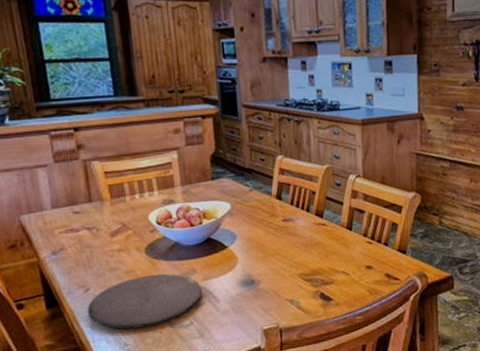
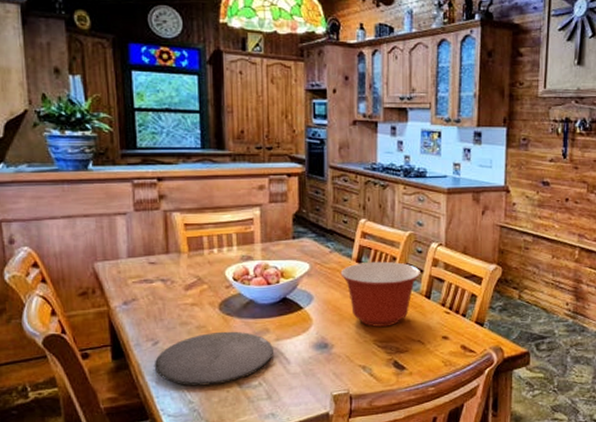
mixing bowl: none [261,196,340,261] -> present [340,261,420,327]

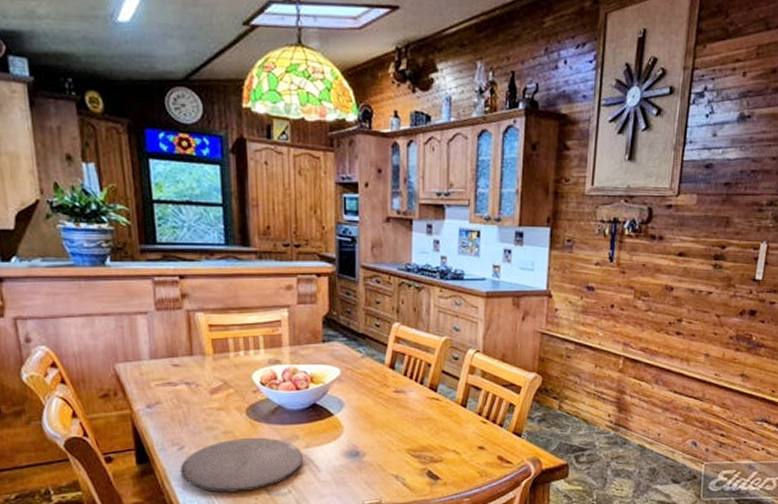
mixing bowl: present [340,261,420,327] -> none [372,367,456,435]

